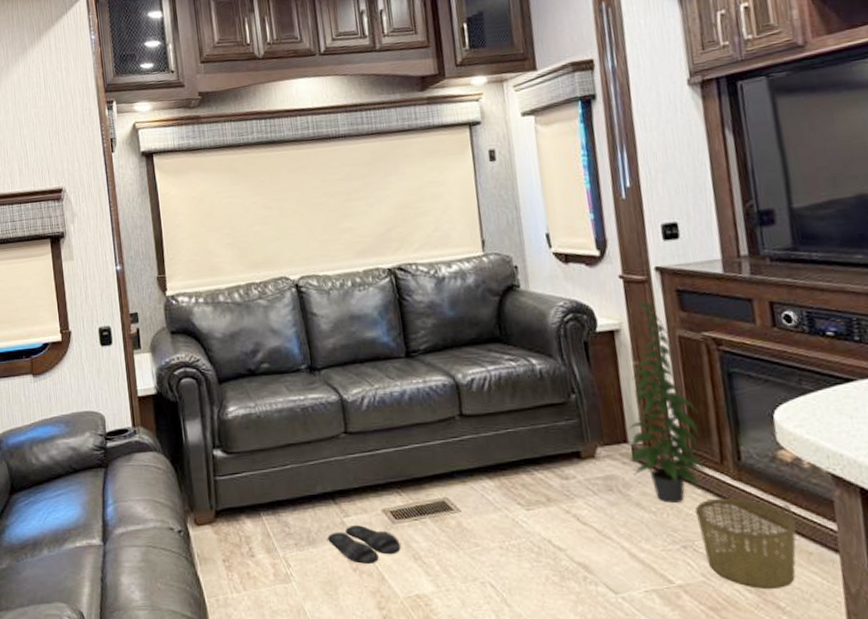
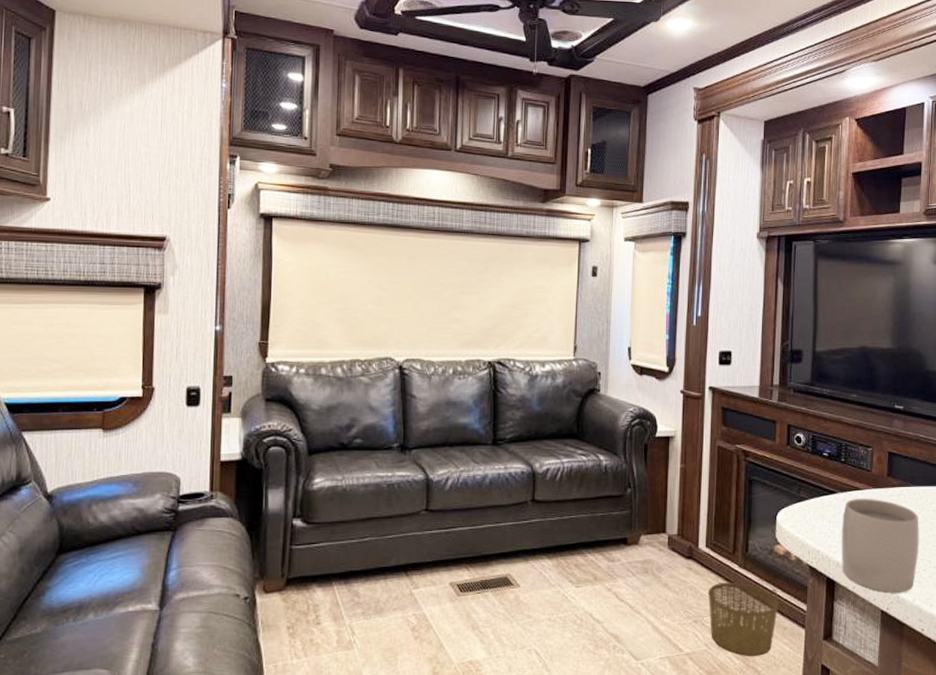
slippers: present [328,524,401,564] -> none [395,596,461,632]
plant: present [628,299,706,503] -> none [664,413,724,584]

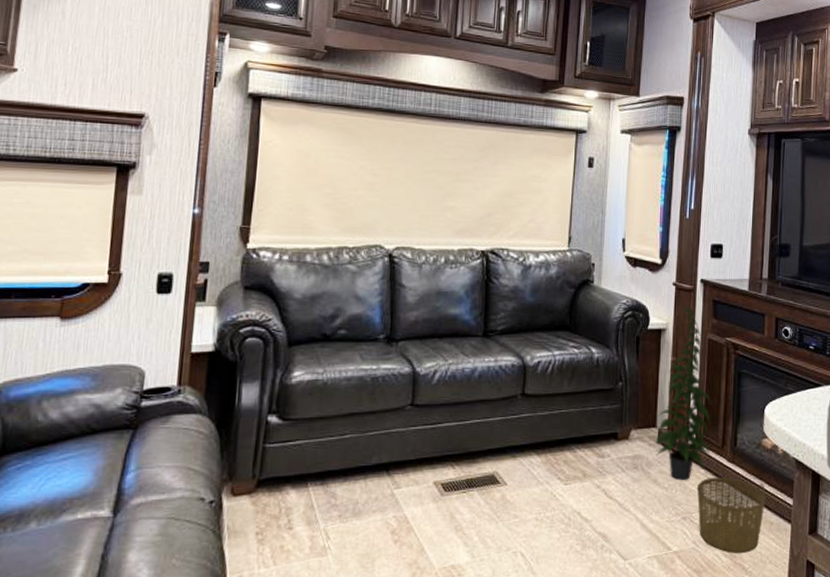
plant: none [664,413,724,584] -> present [654,305,713,480]

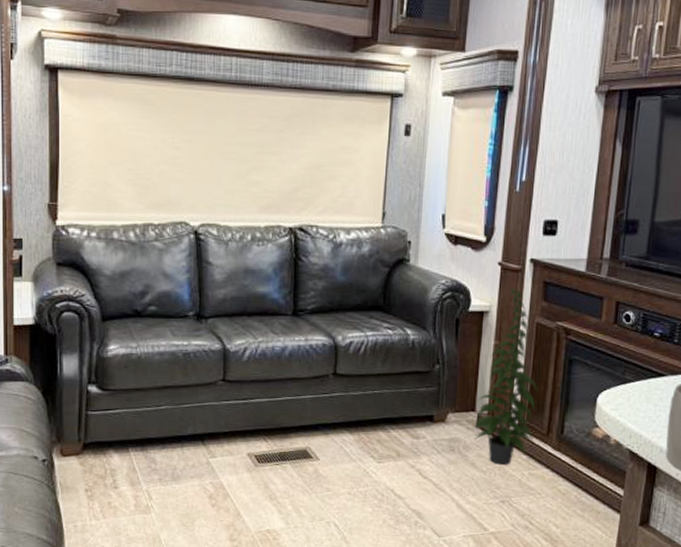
basket: present [696,477,766,553] -> none [517,463,594,539]

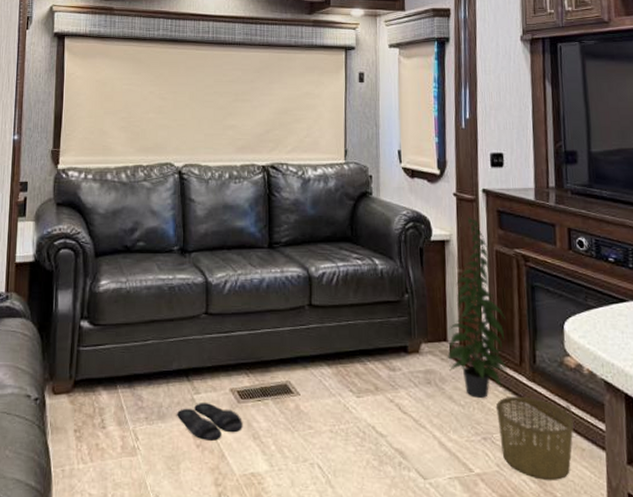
slippers: none [192,465,259,501] -> present [177,402,242,441]
basket: none [517,463,594,539] -> present [495,396,575,480]

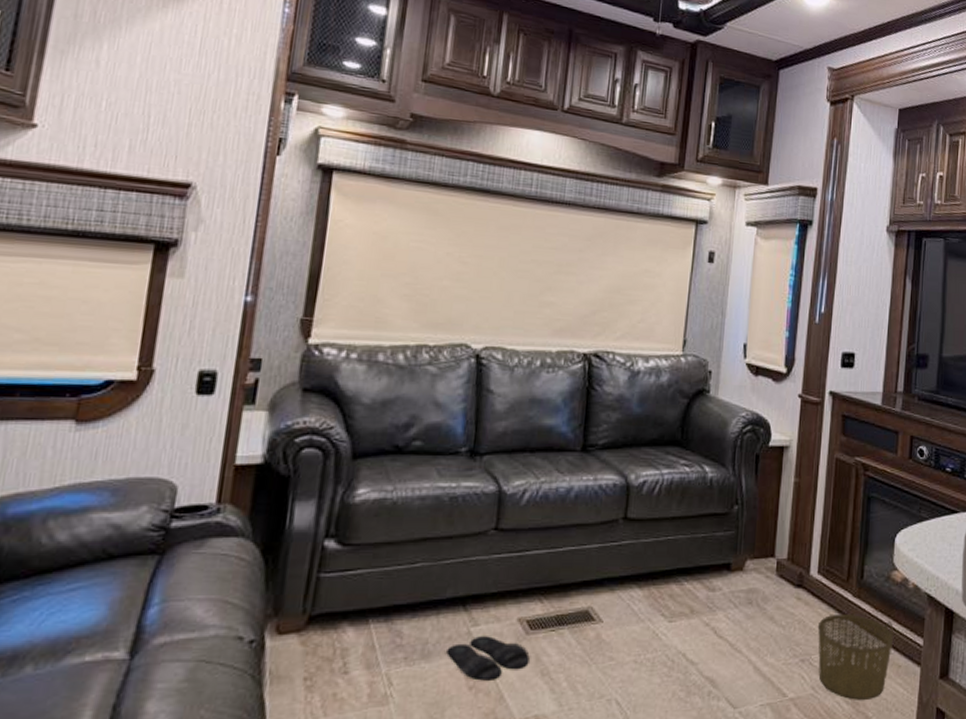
plant: present [446,216,508,398] -> none [772,420,839,617]

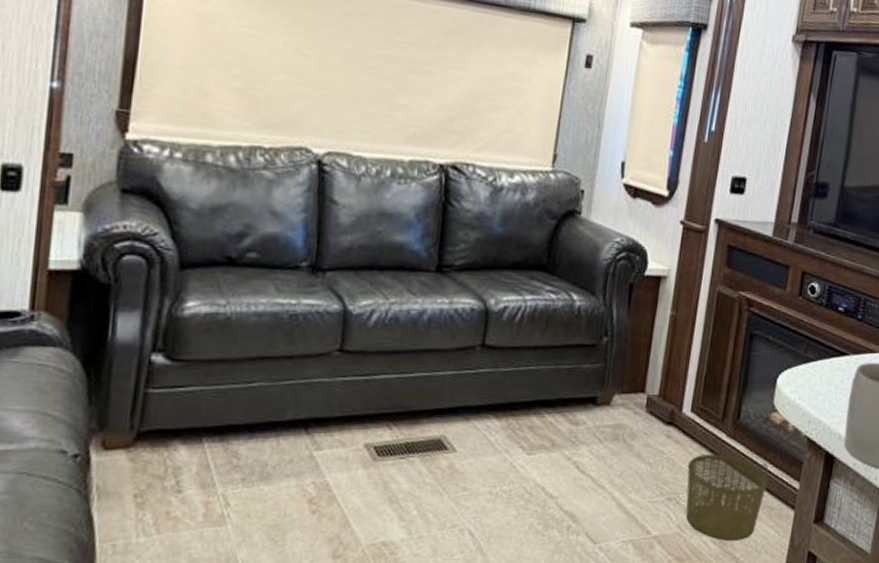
slippers: present [447,635,530,681] -> none [287,459,377,505]

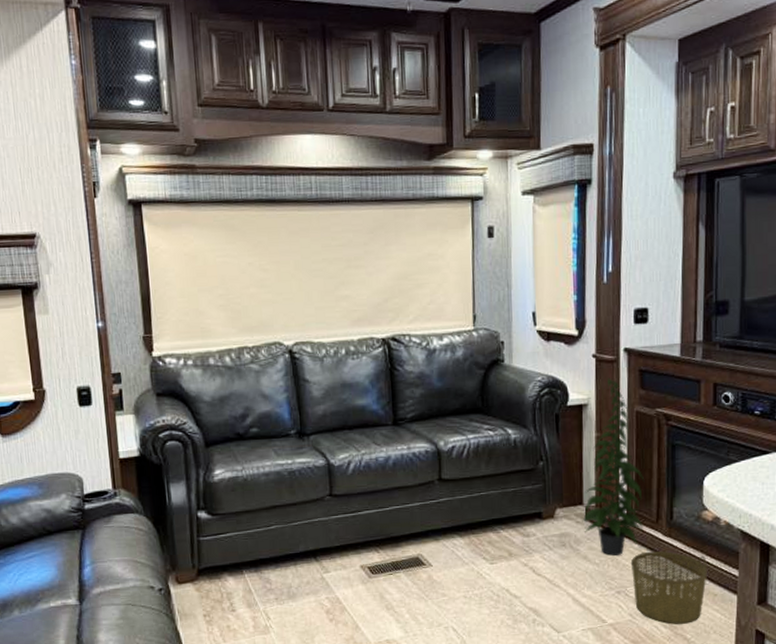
plant: none [641,249,717,455] -> present [582,377,645,556]

